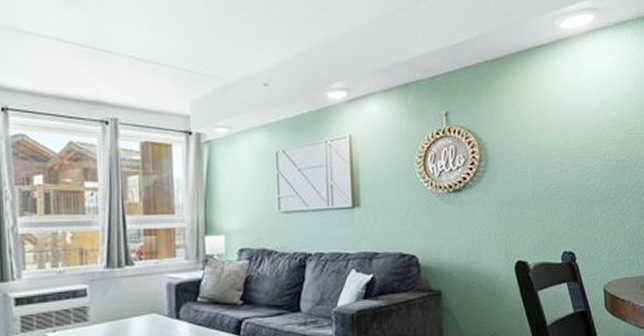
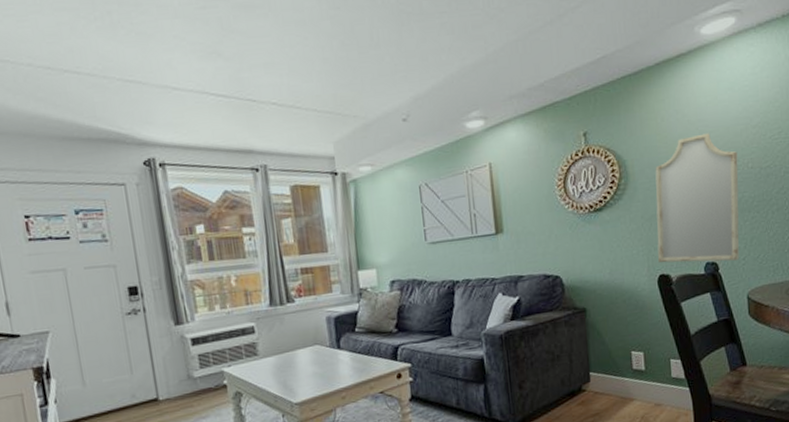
home mirror: none [514,123,596,252] -> present [655,133,740,263]

